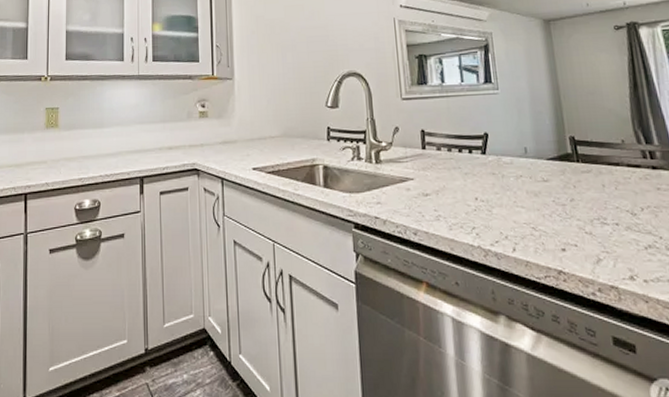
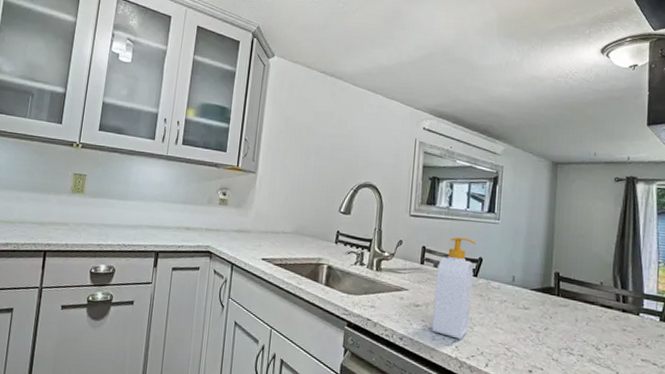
soap bottle: none [441,114,487,225] -> present [432,237,476,339]

